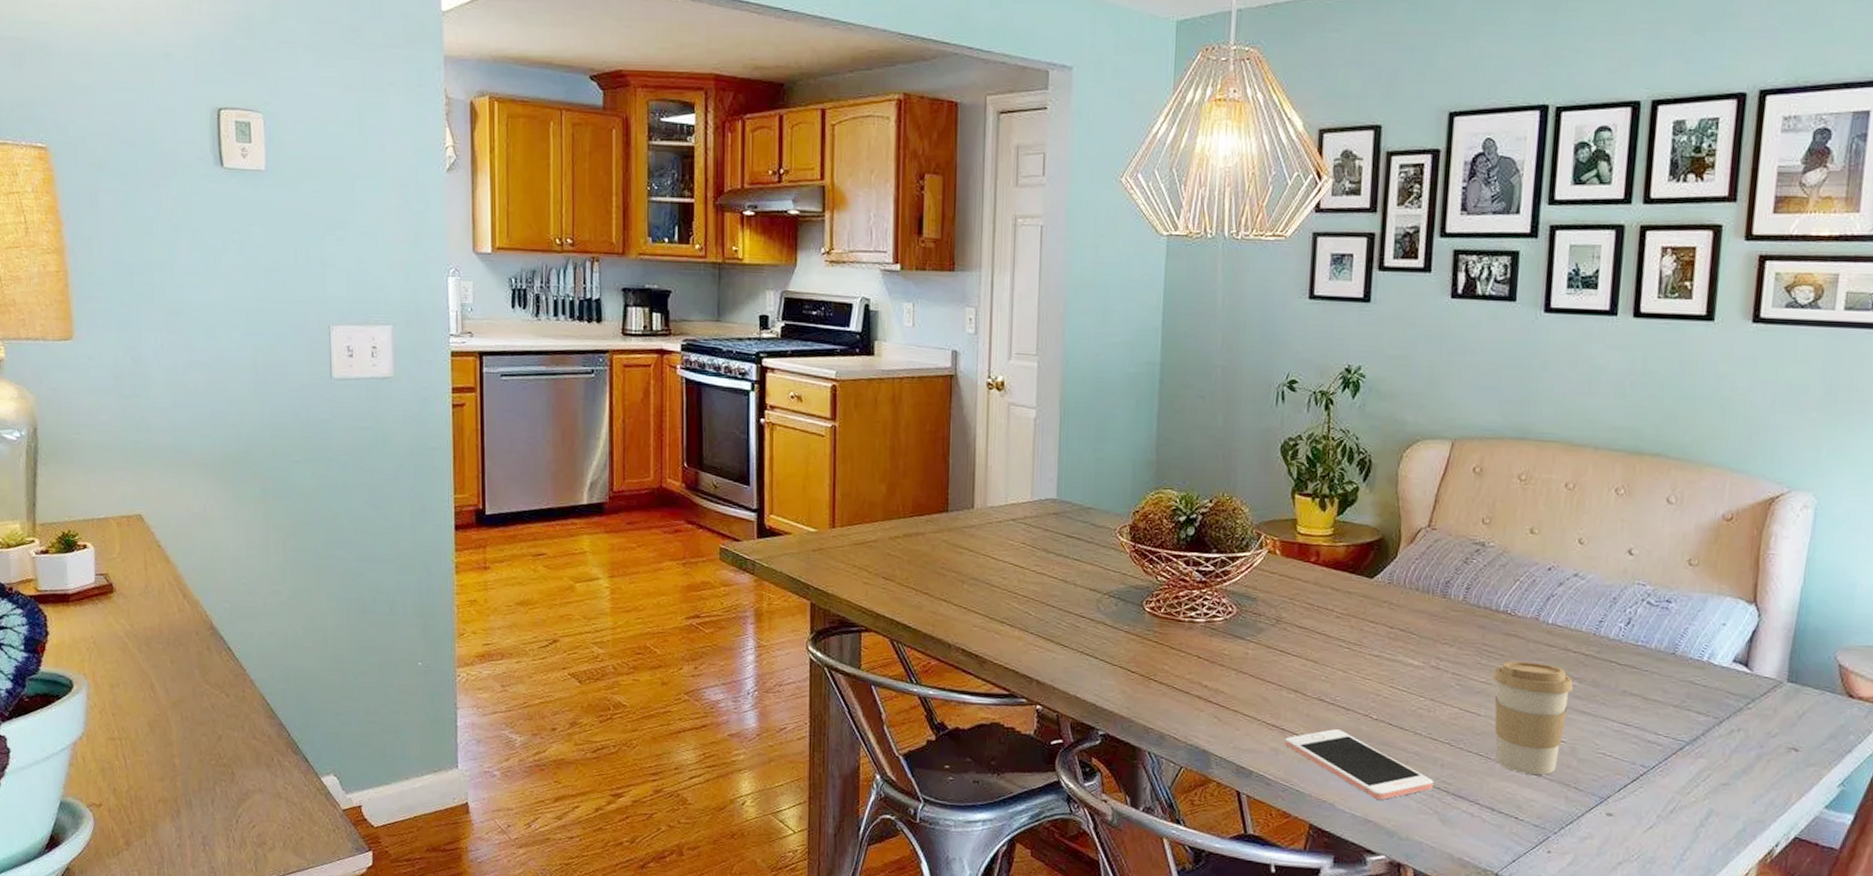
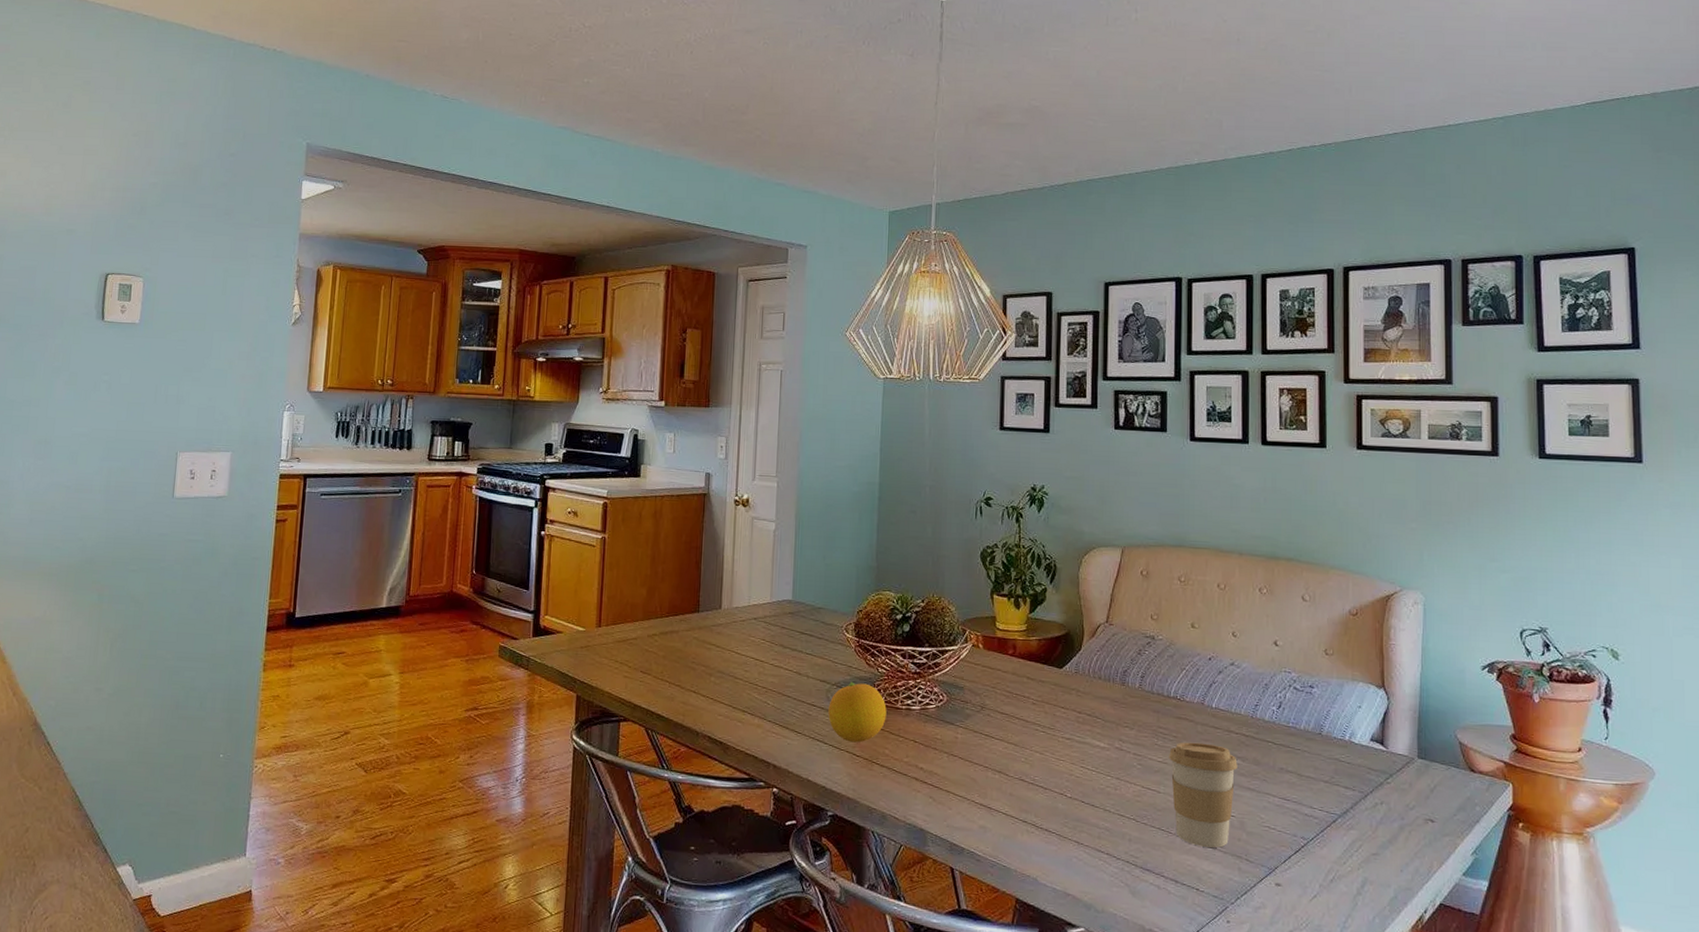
fruit: none [1099,590,1167,658] -> present [828,681,887,743]
cell phone: present [1284,729,1434,800] -> none [991,807,1123,874]

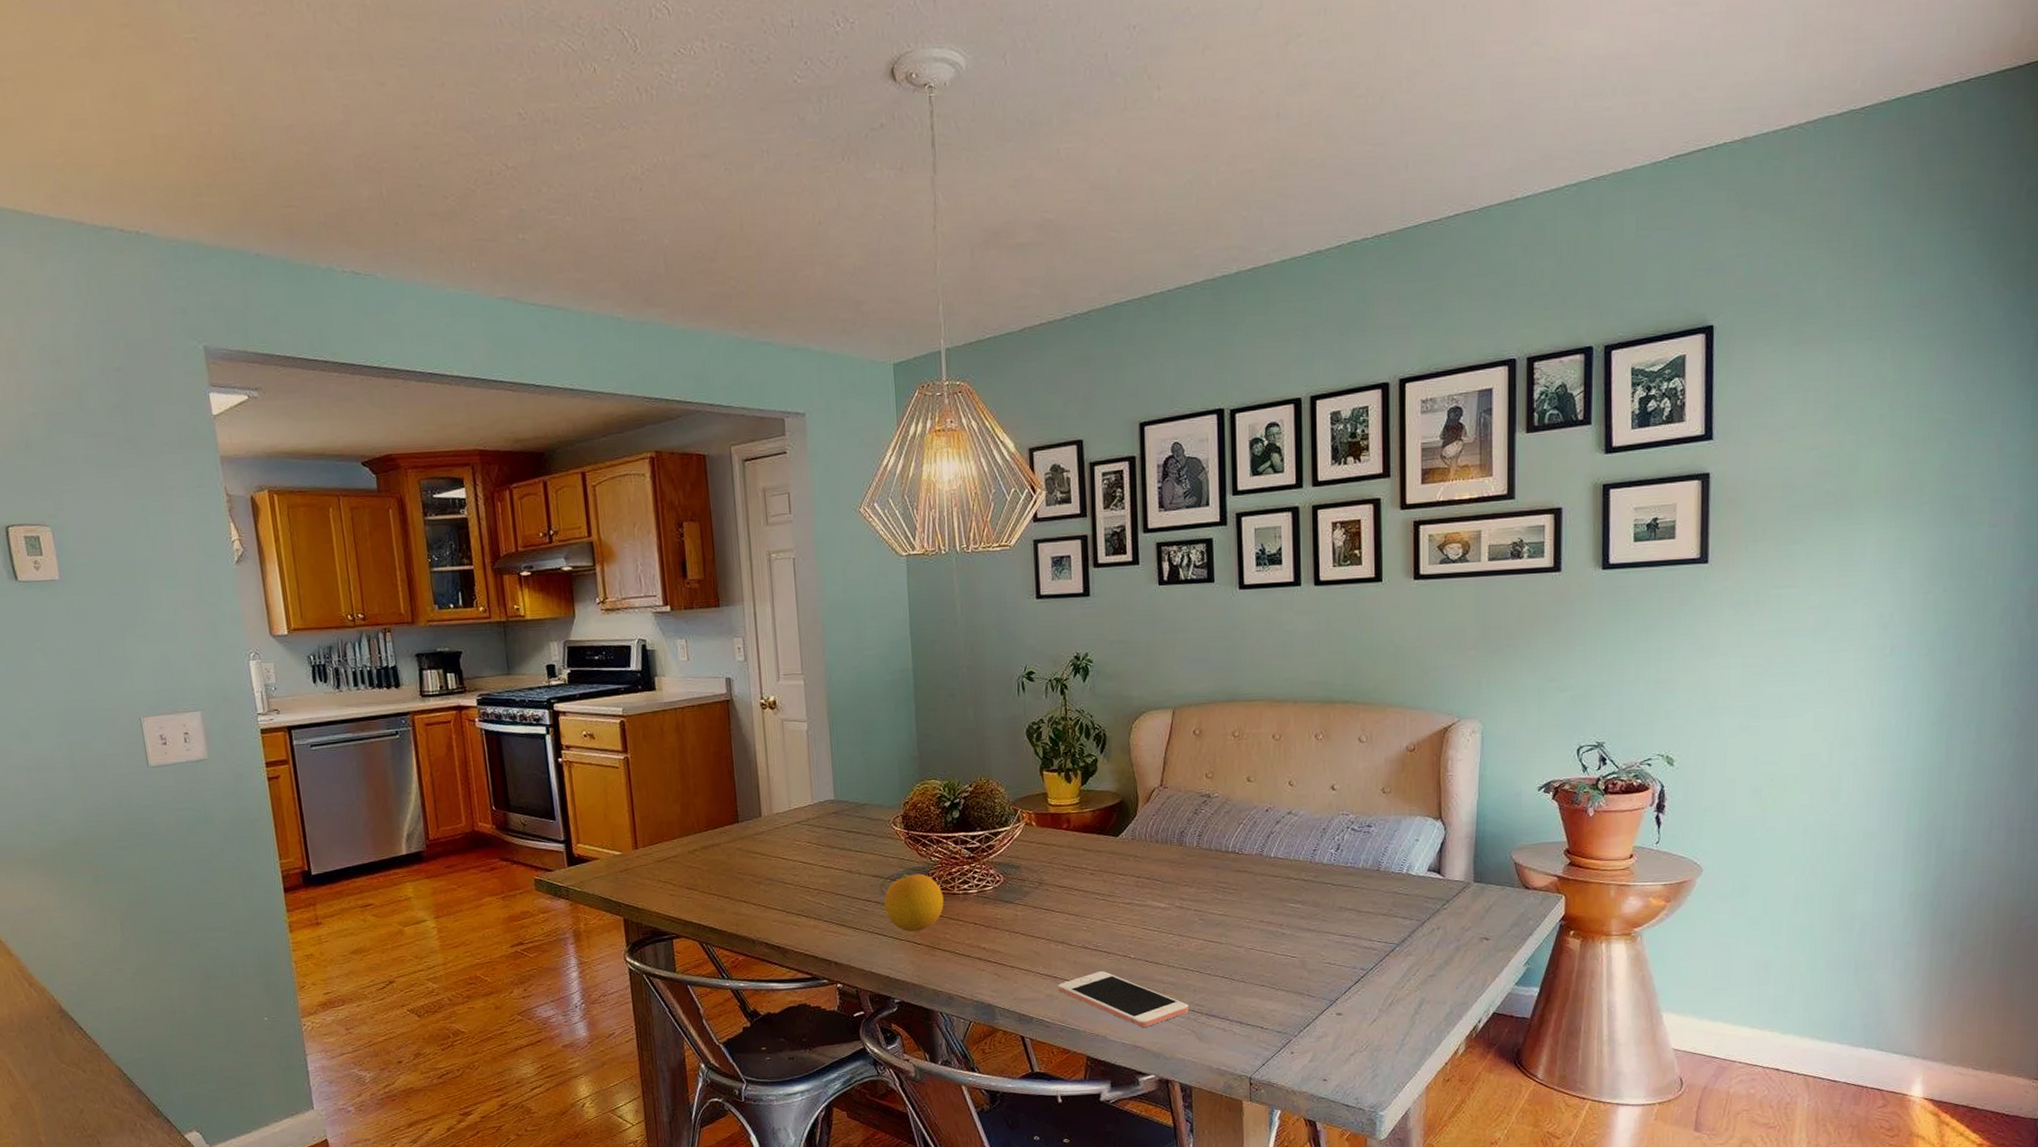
cell phone: none [991,807,1123,874] -> present [1057,971,1189,1027]
coffee cup: present [1169,742,1238,848] -> none [1229,892,1297,989]

